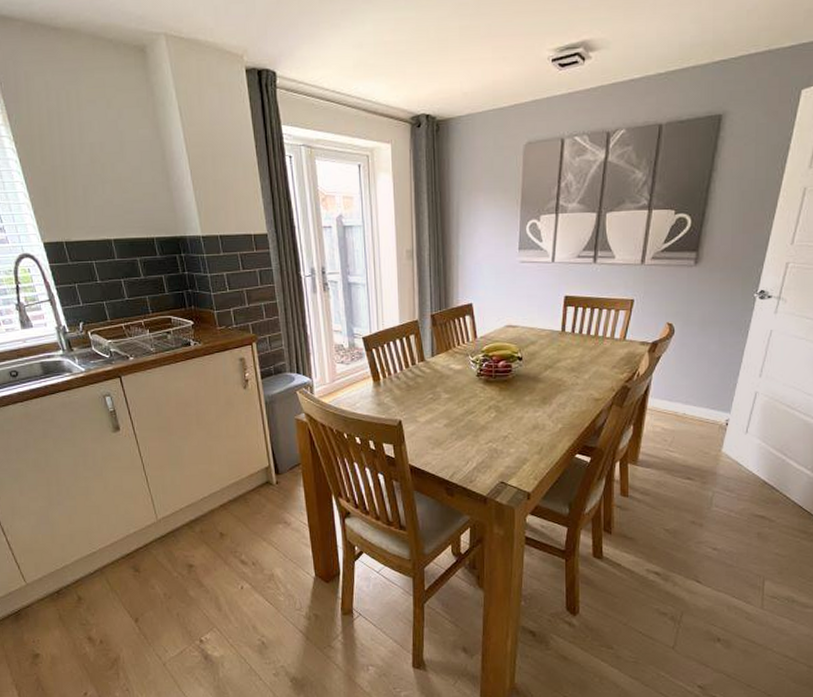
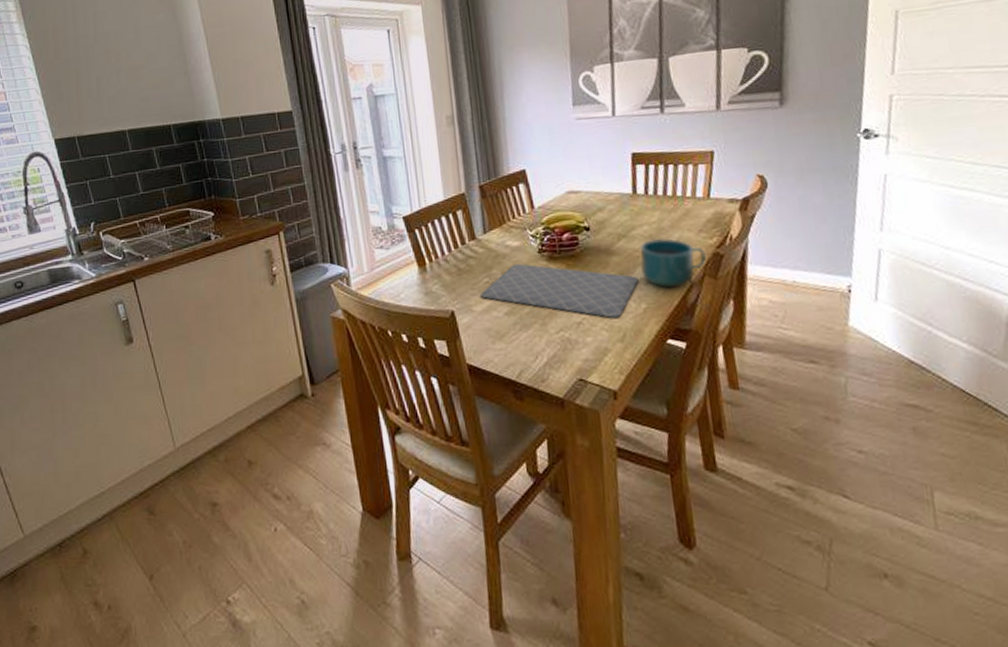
placemat: none [425,385,558,434] -> present [481,264,639,318]
cup: none [560,370,616,413] -> present [639,238,706,288]

